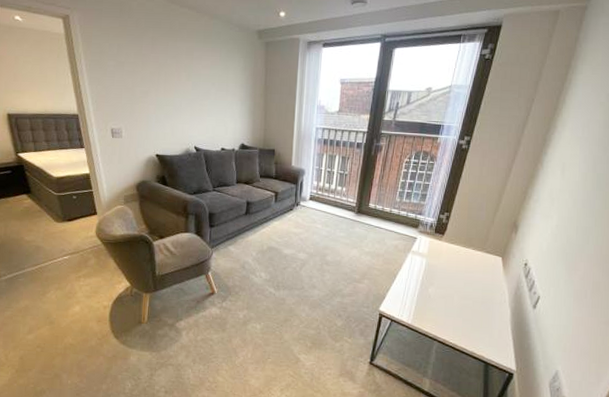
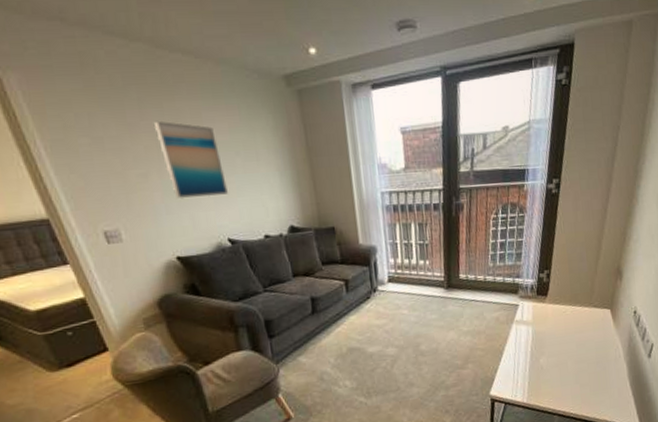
wall art: none [160,54,201,114] -> present [155,120,228,199]

